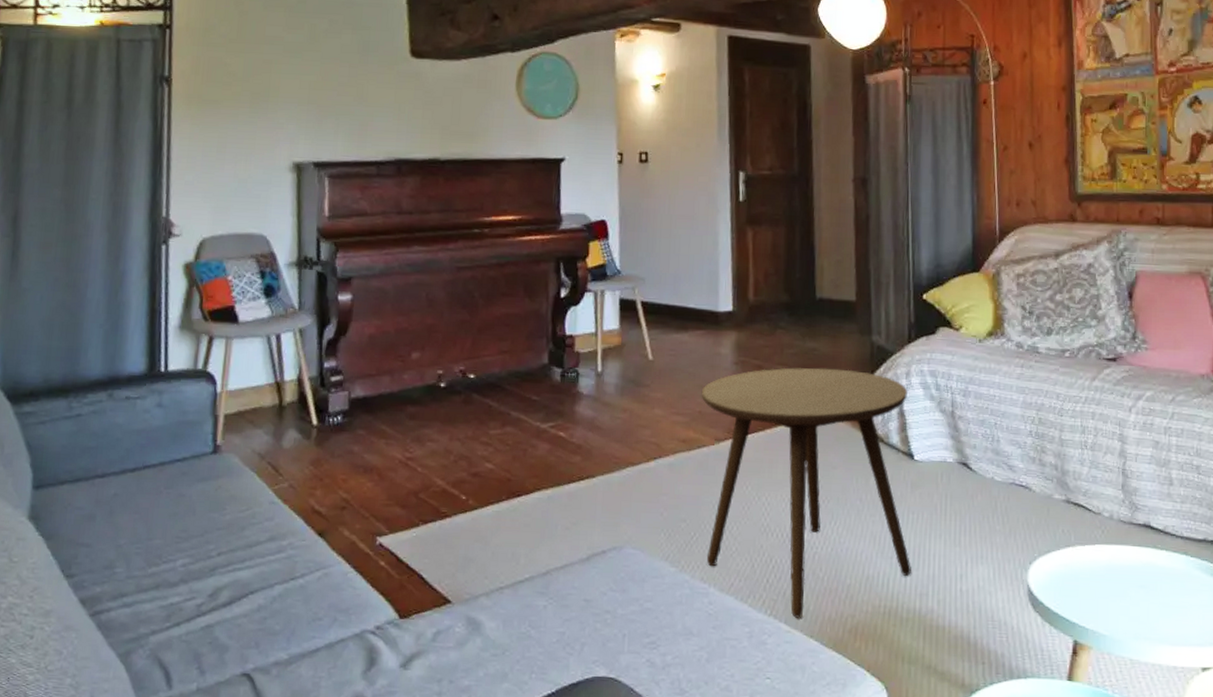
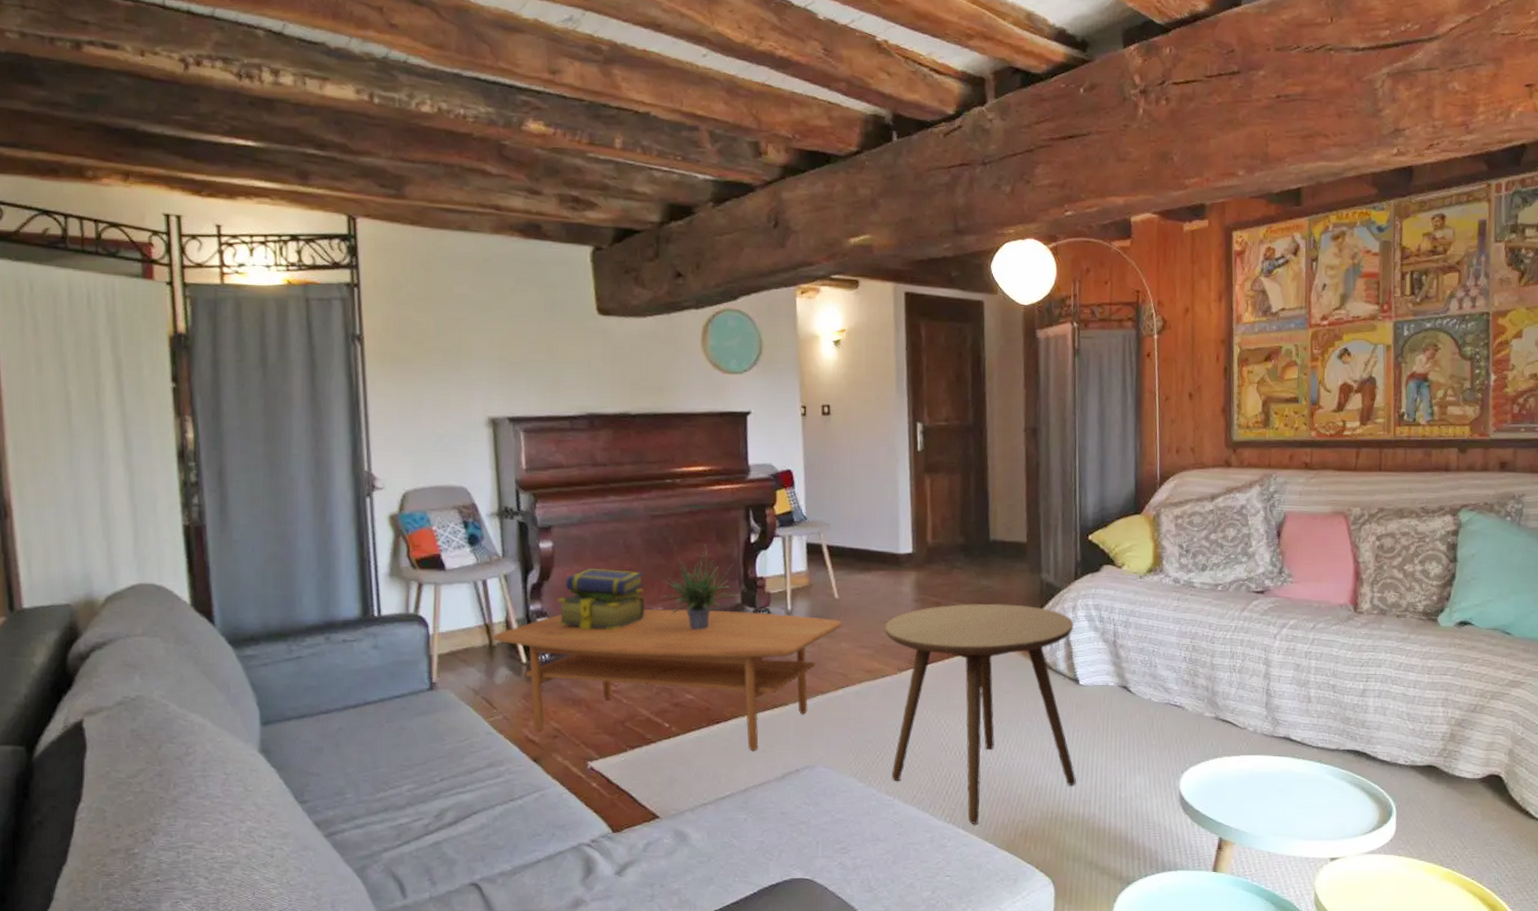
coffee table: none [282,368,656,529] -> present [492,608,842,751]
stack of books: none [353,323,446,391] -> present [557,568,645,630]
potted plant: none [462,299,549,392] -> present [660,544,742,630]

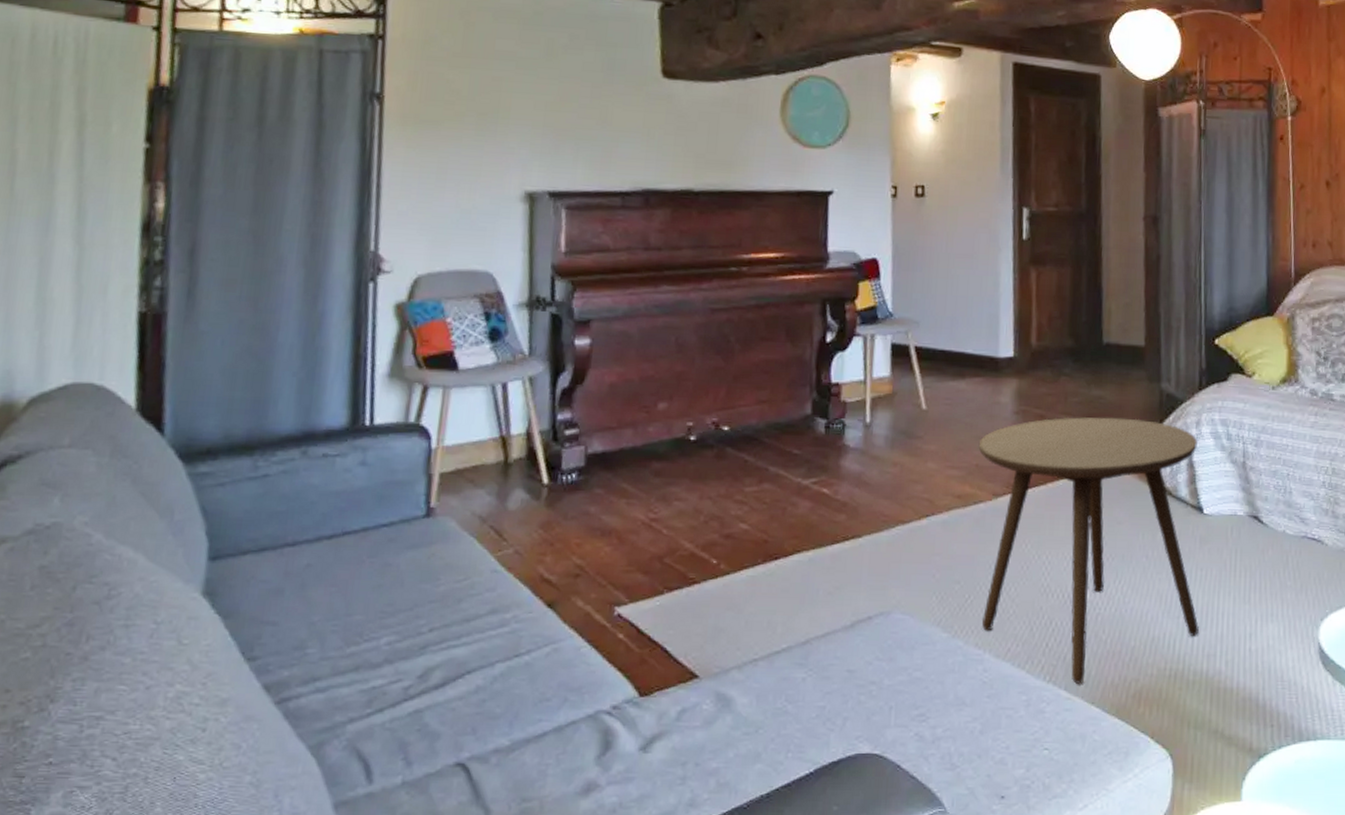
coffee table: present [492,608,842,751] -> none [508,419,929,594]
stack of books: present [557,568,645,630] -> none [590,370,698,445]
potted plant: present [660,544,742,630] -> none [715,343,812,445]

